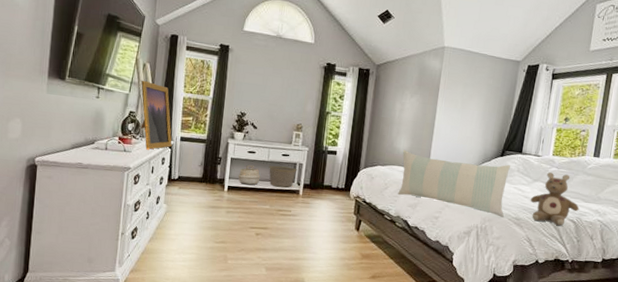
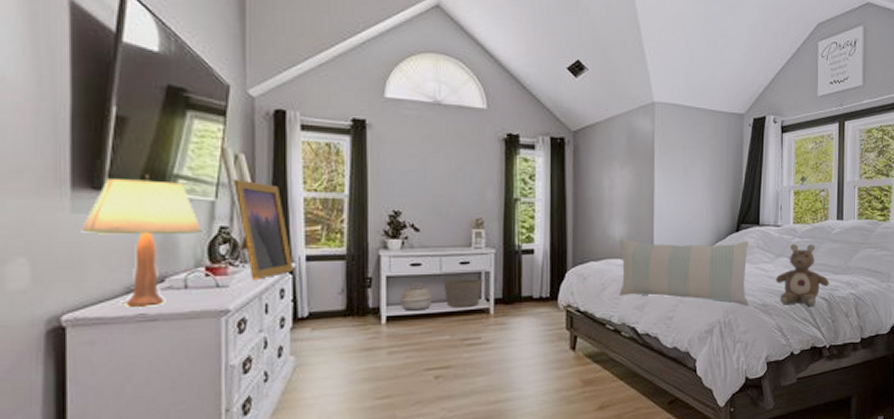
table lamp: none [52,72,120,159] -> present [83,175,203,307]

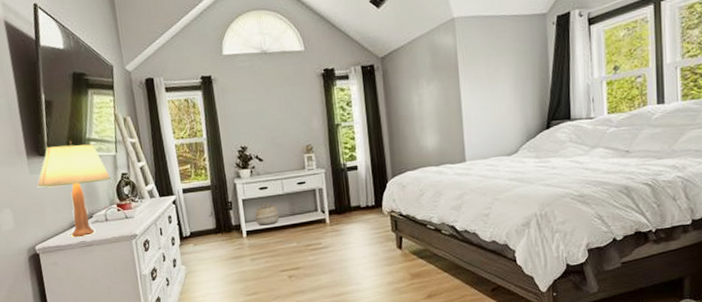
picture frame: present [234,179,293,279] -> none [126,136,175,210]
basket: present [443,278,483,308] -> none [286,195,318,221]
pillow: present [619,238,748,306] -> none [432,136,565,200]
stuffed bear: present [775,244,830,307] -> none [591,132,653,194]

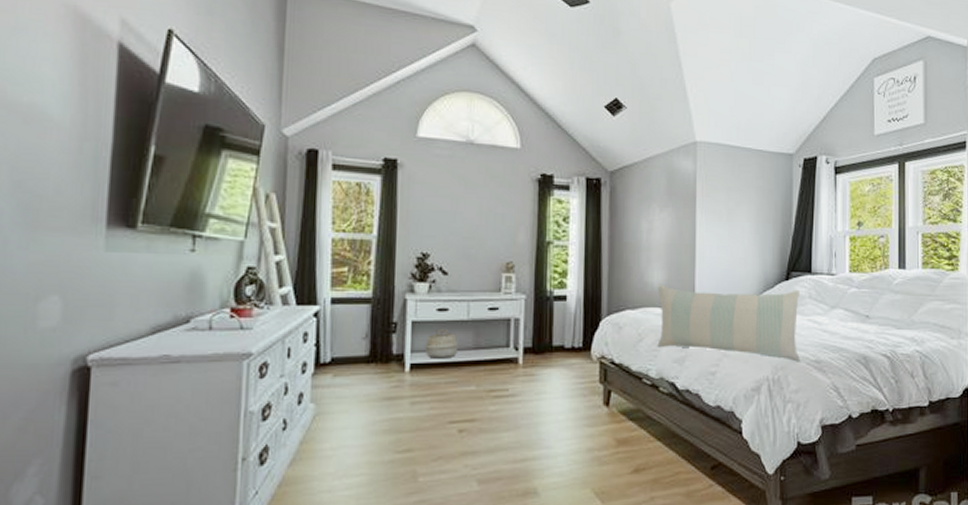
table lamp: present [38,141,112,237] -> none [115,214,231,348]
pillow: none [432,136,565,200] -> present [657,285,800,362]

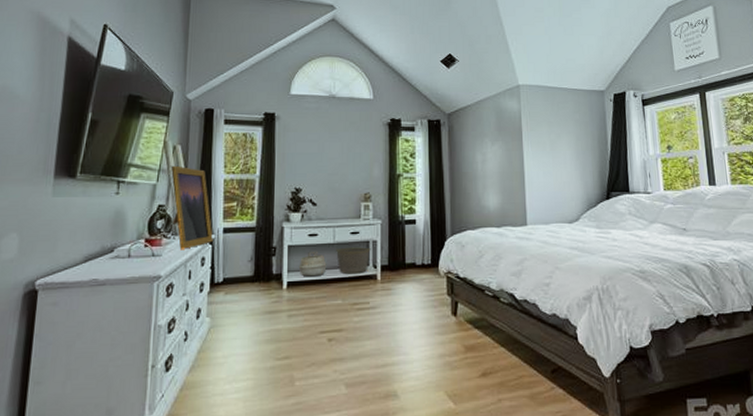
picture frame: none [263,218,318,322] -> present [171,165,213,249]
basket: none [470,325,512,357] -> present [336,247,371,275]
pillow: present [657,285,800,362] -> none [494,207,626,273]

